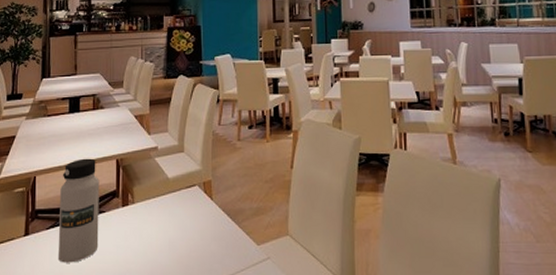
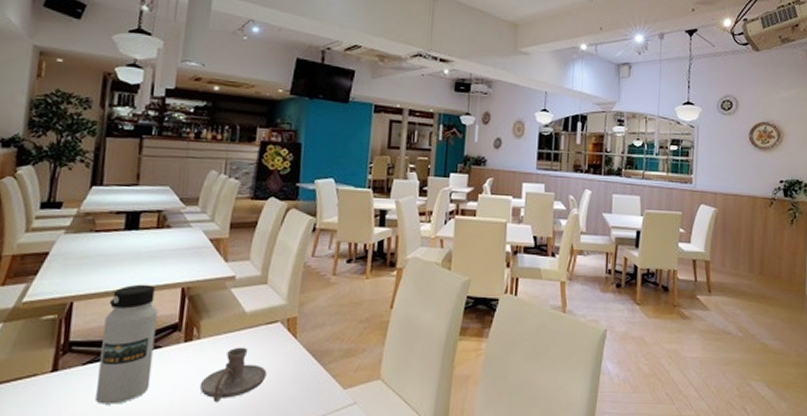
candle holder: none [137,209,191,260] -> present [199,347,267,403]

